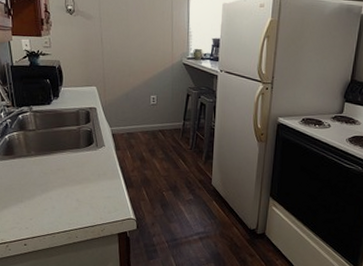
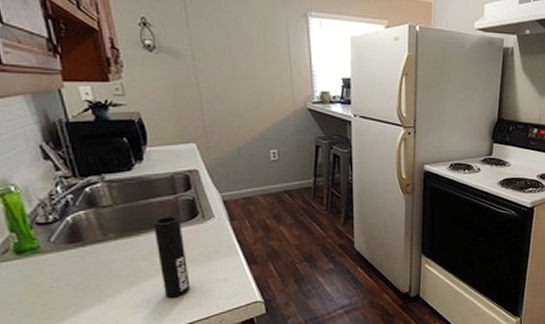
cup: none [61,141,83,206] -> present [153,215,191,298]

